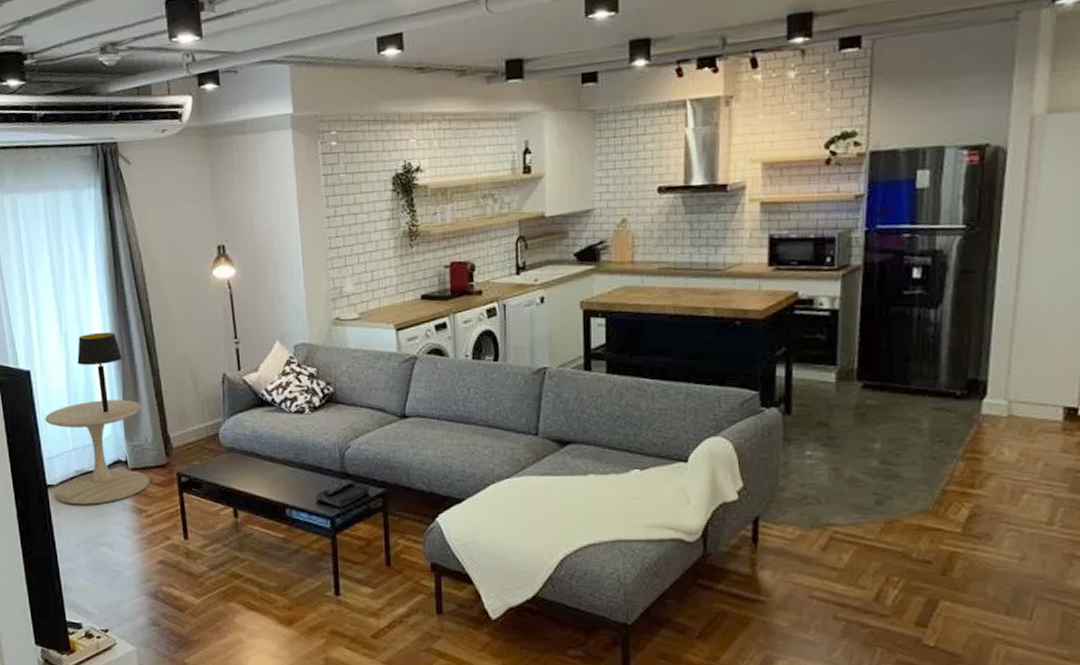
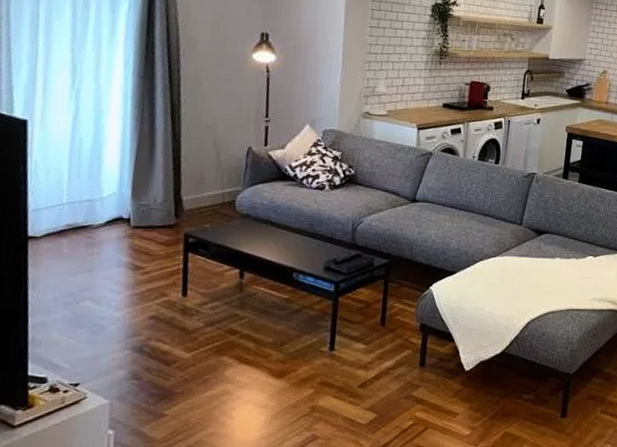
side table: present [45,399,150,505] -> none [36,157,156,259]
table lamp: present [77,332,122,413] -> none [87,92,141,171]

